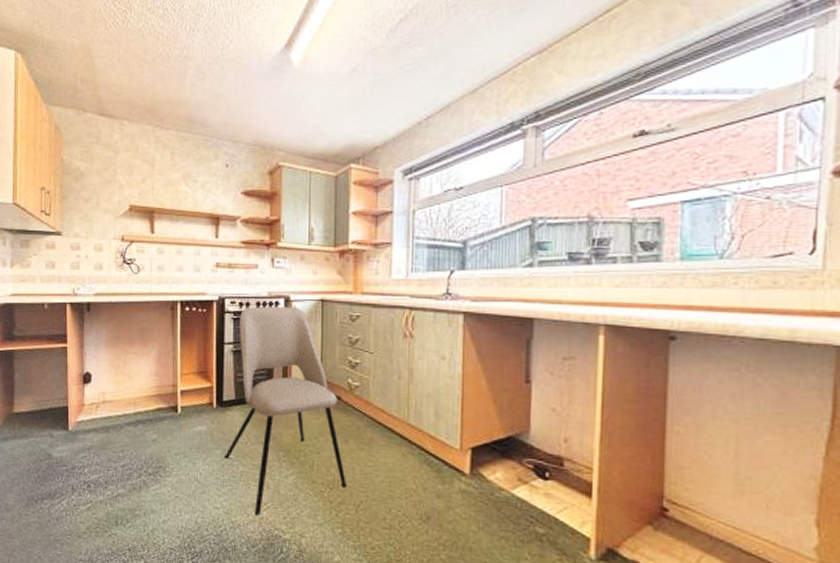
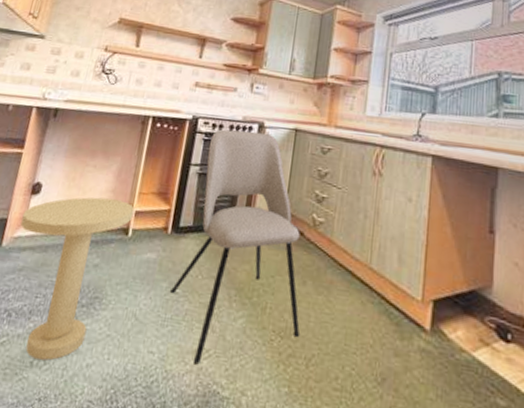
side table: none [80,381,179,520] -> present [20,197,134,361]

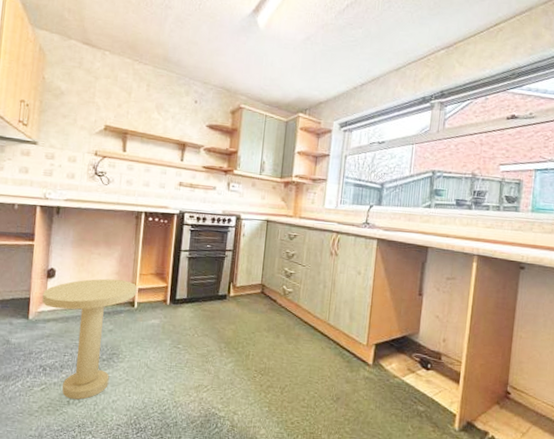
dining chair: present [170,129,301,365] -> none [173,221,276,396]

